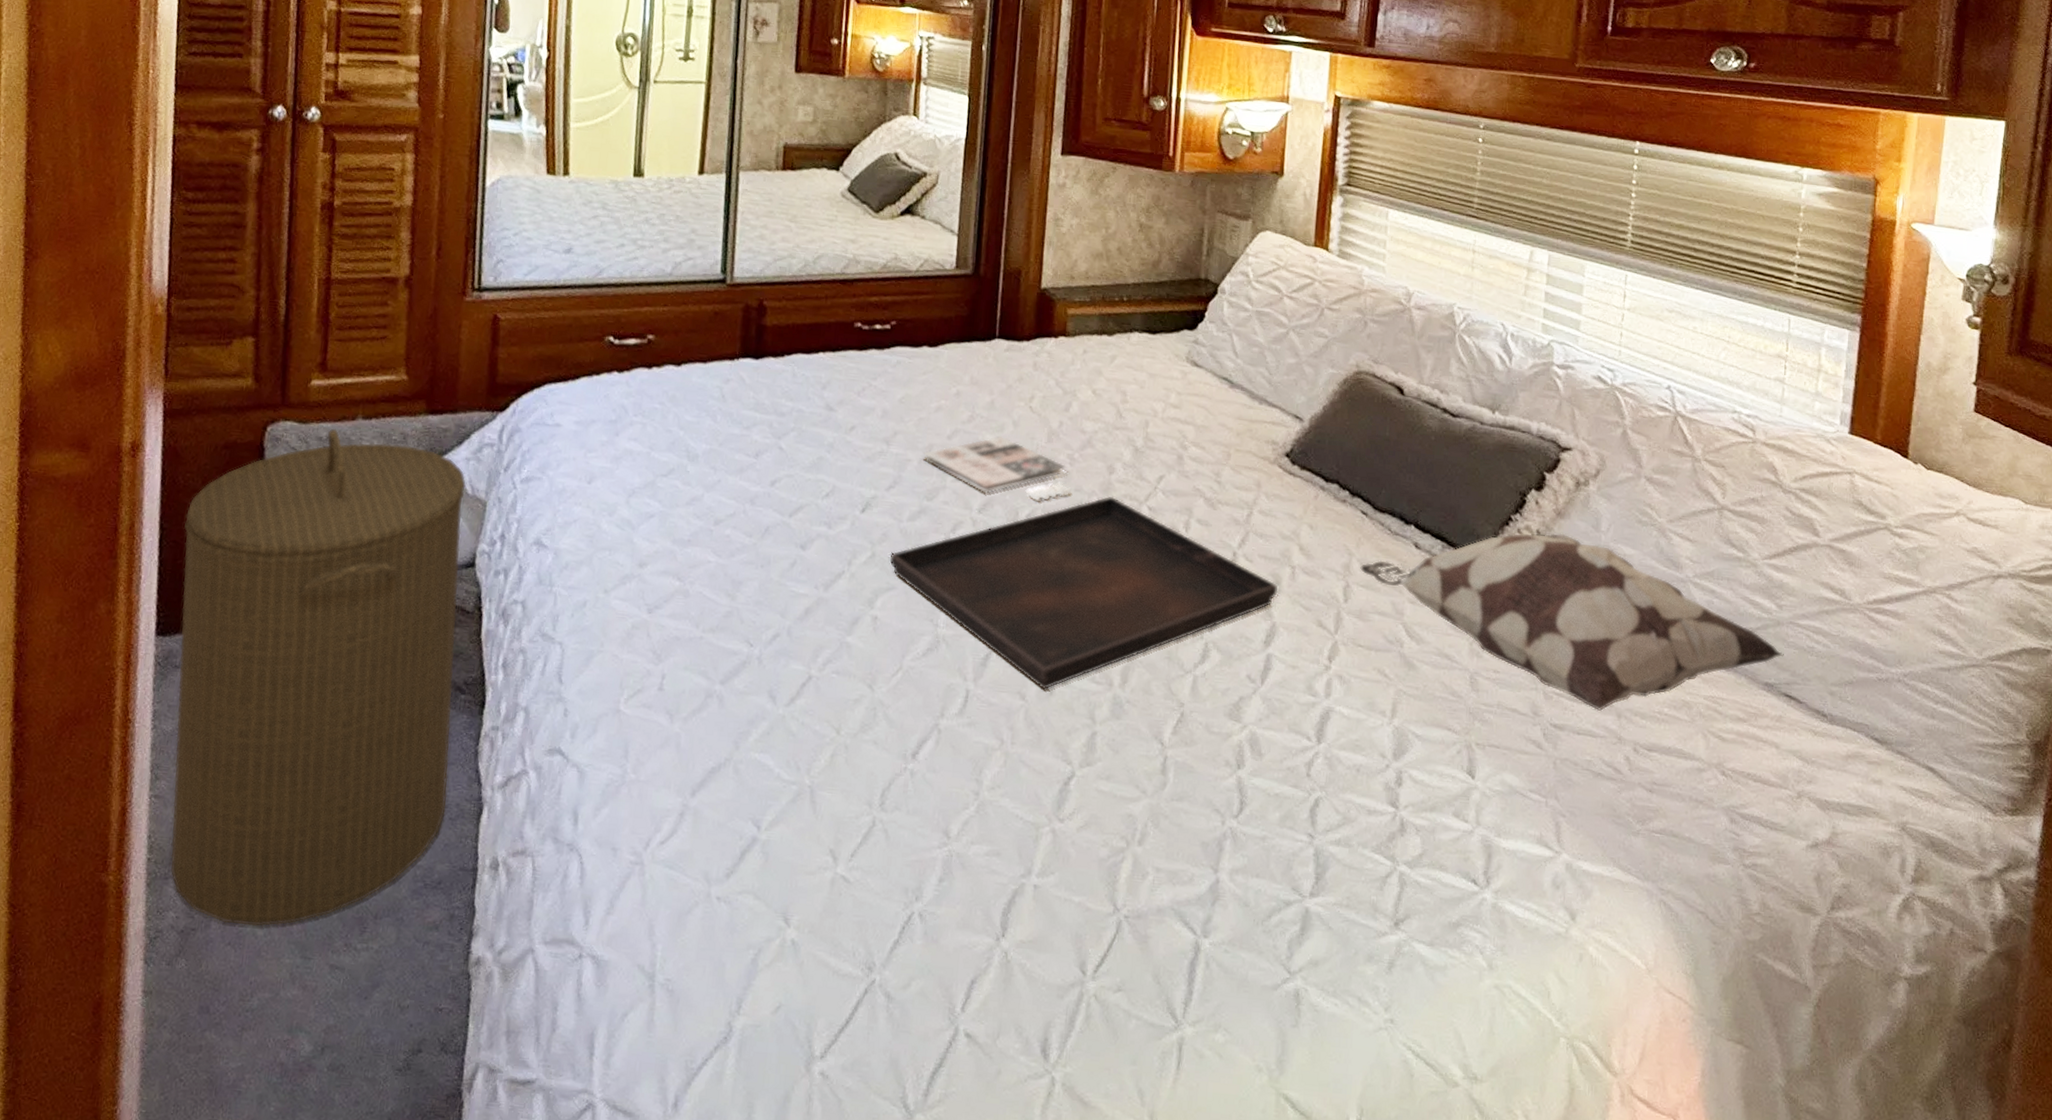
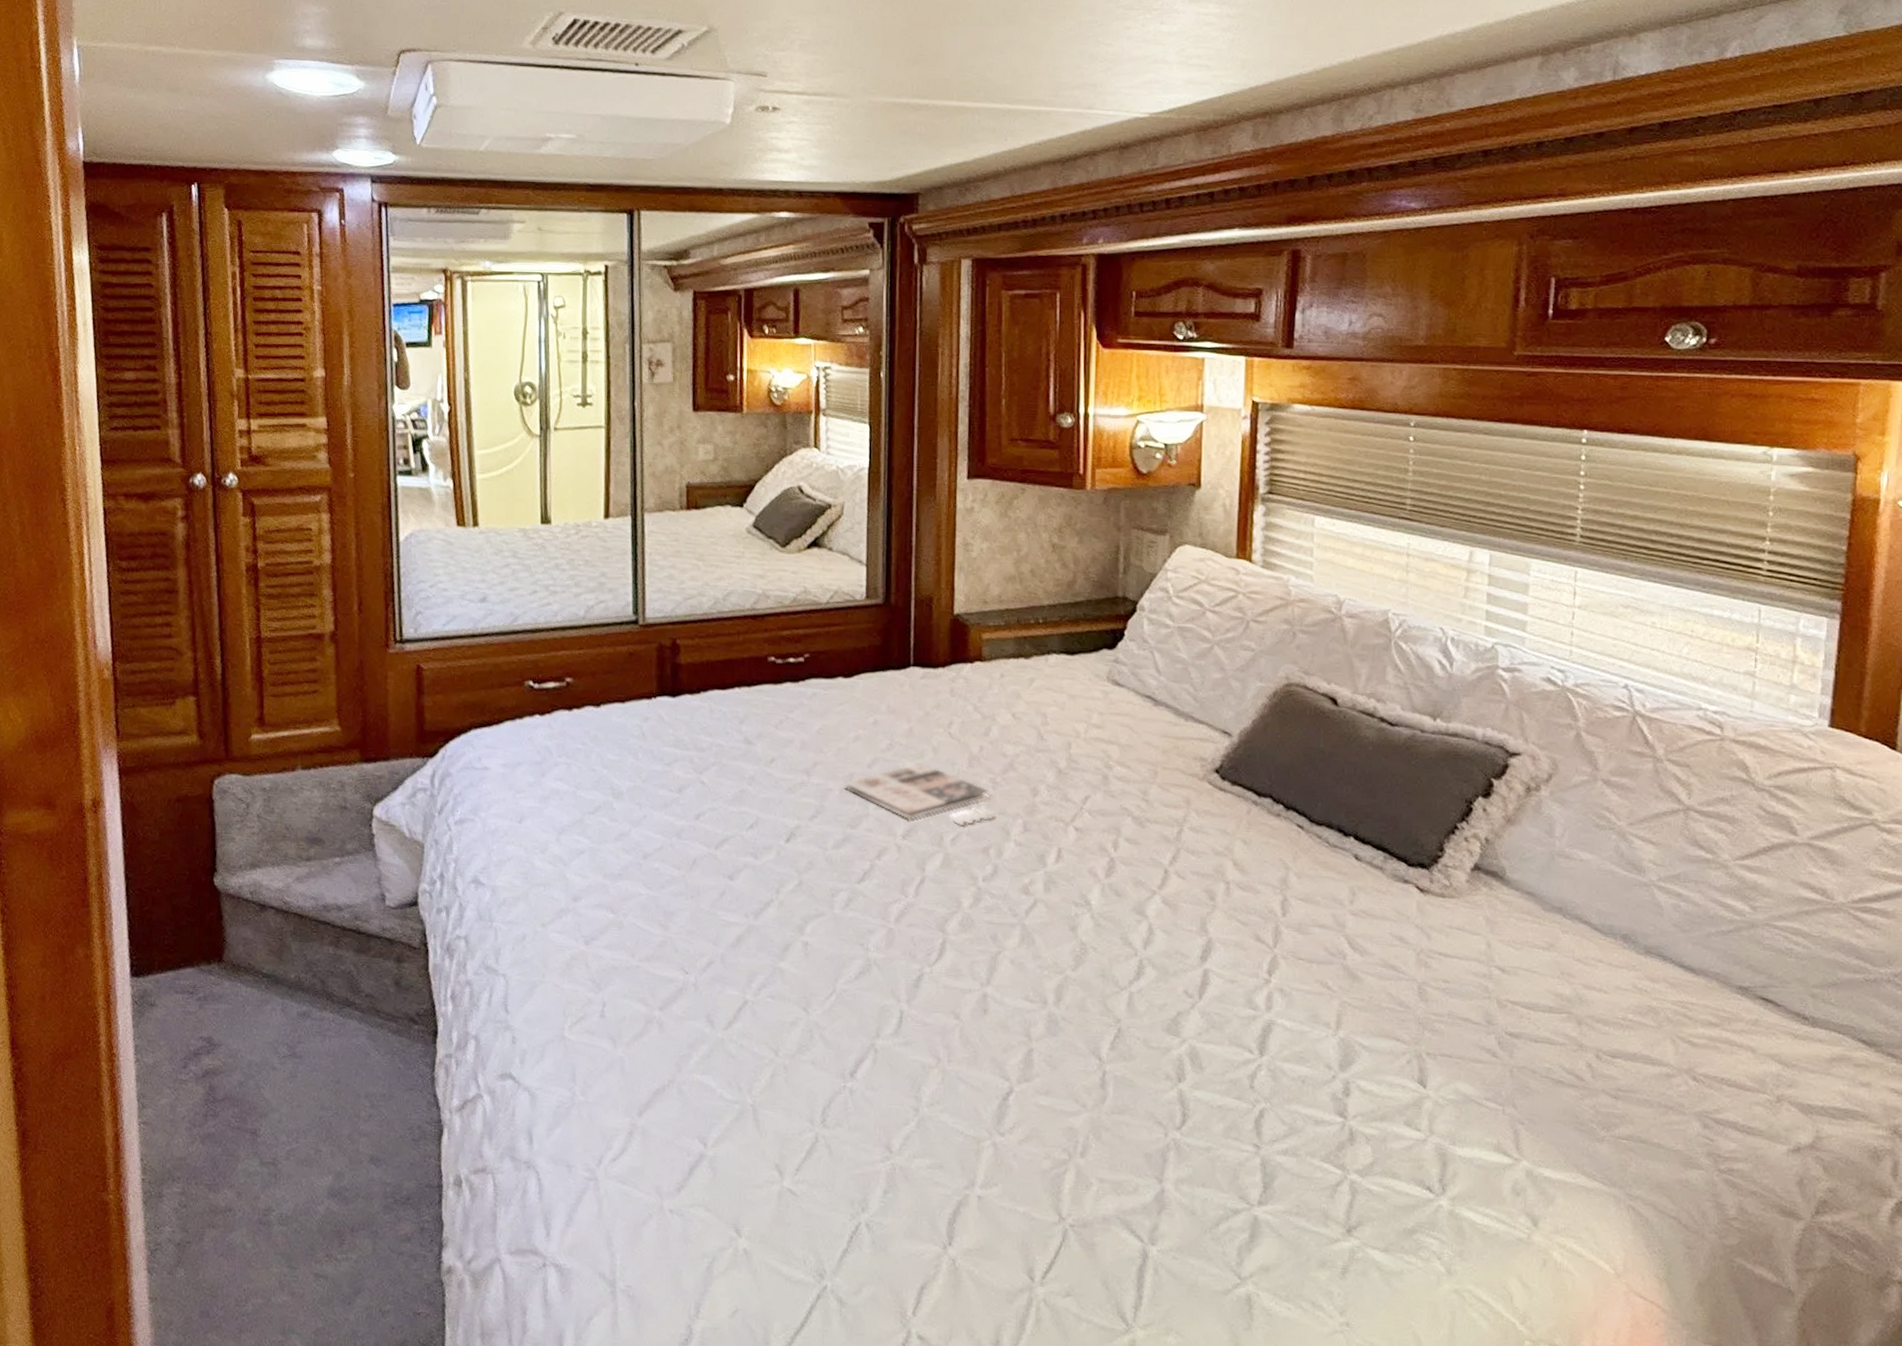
laundry hamper: present [170,428,467,927] -> none [146,779,409,1240]
serving tray: present [890,496,1278,690] -> none [818,818,1213,1009]
decorative pillow: present [1360,533,1784,712] -> none [1298,840,1759,1019]

